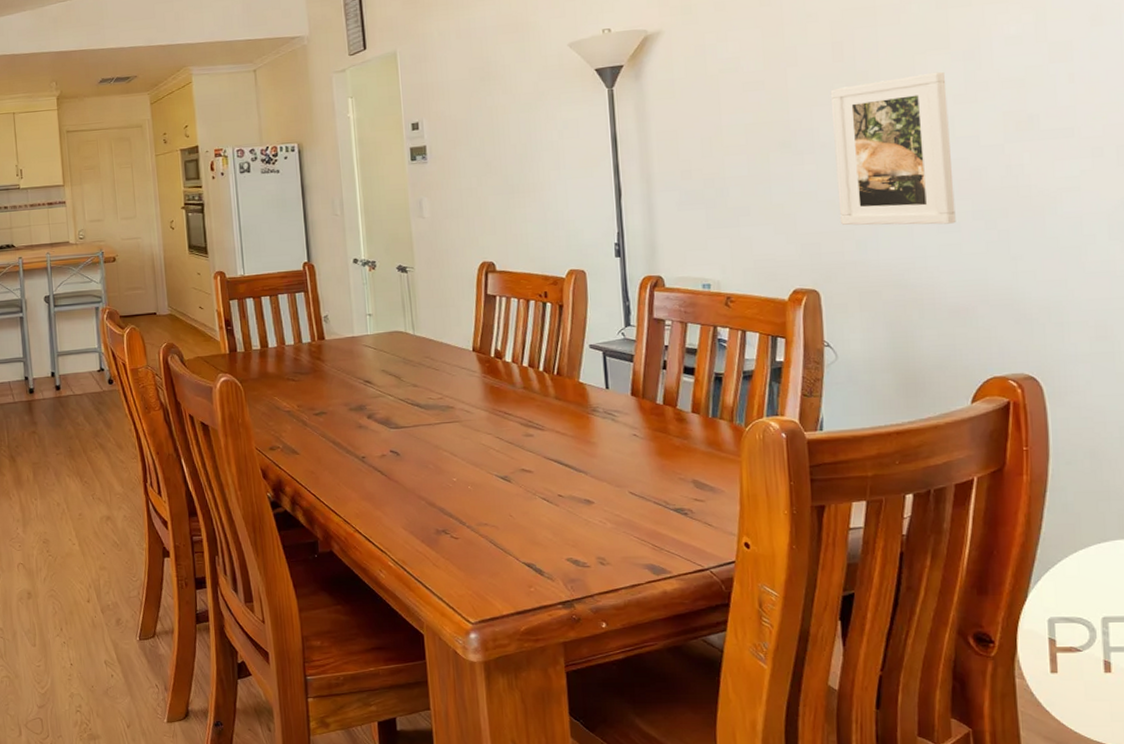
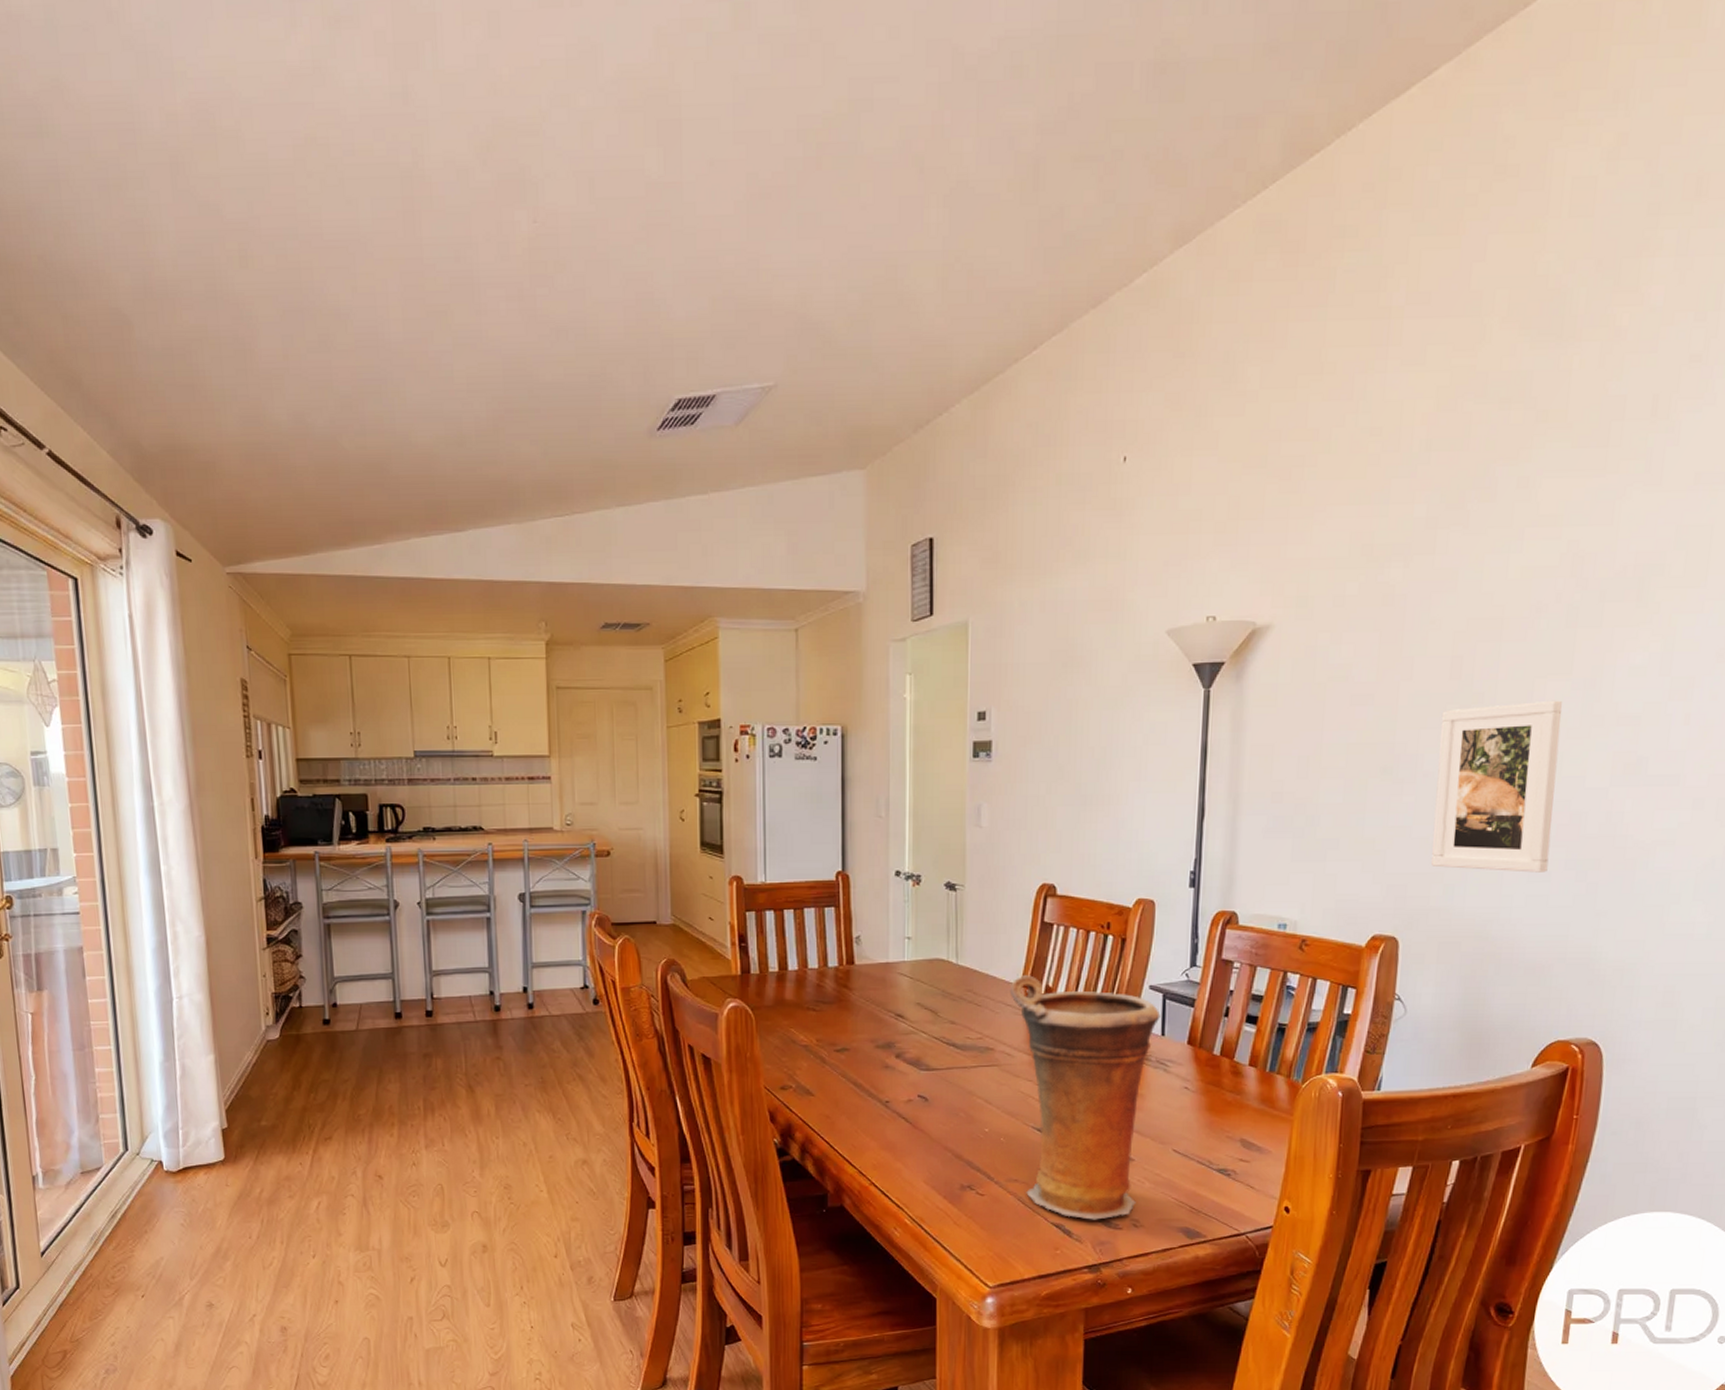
vase: none [462,341,603,559] -> present [1009,975,1161,1220]

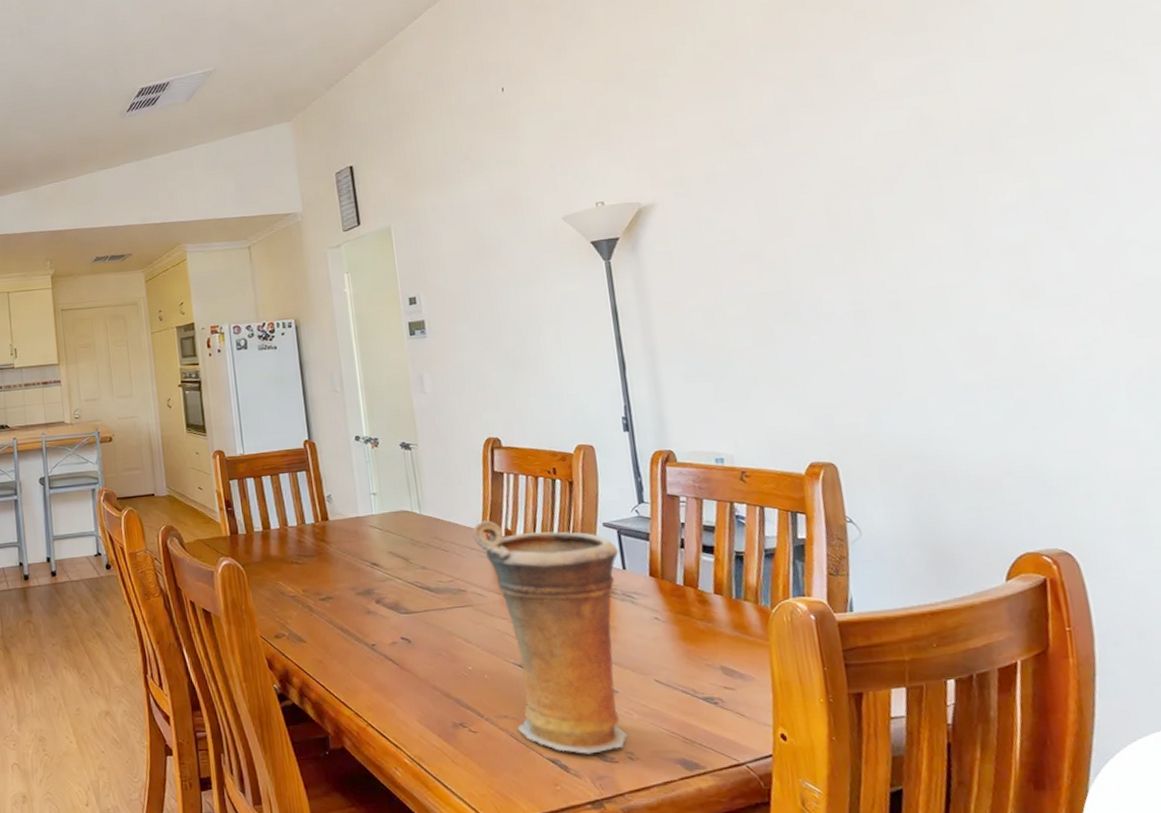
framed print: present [1431,700,1563,873] -> none [829,240,970,397]

